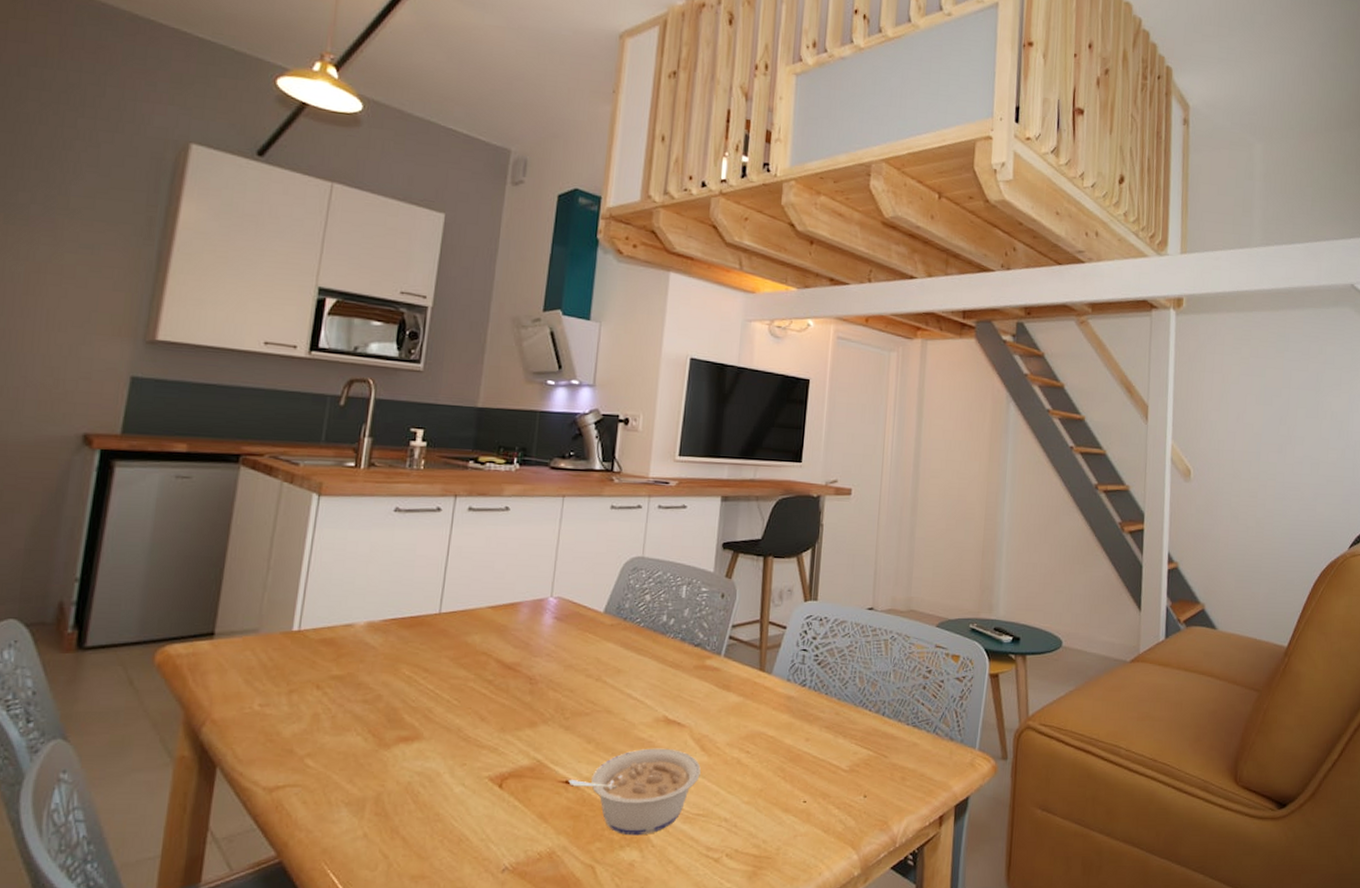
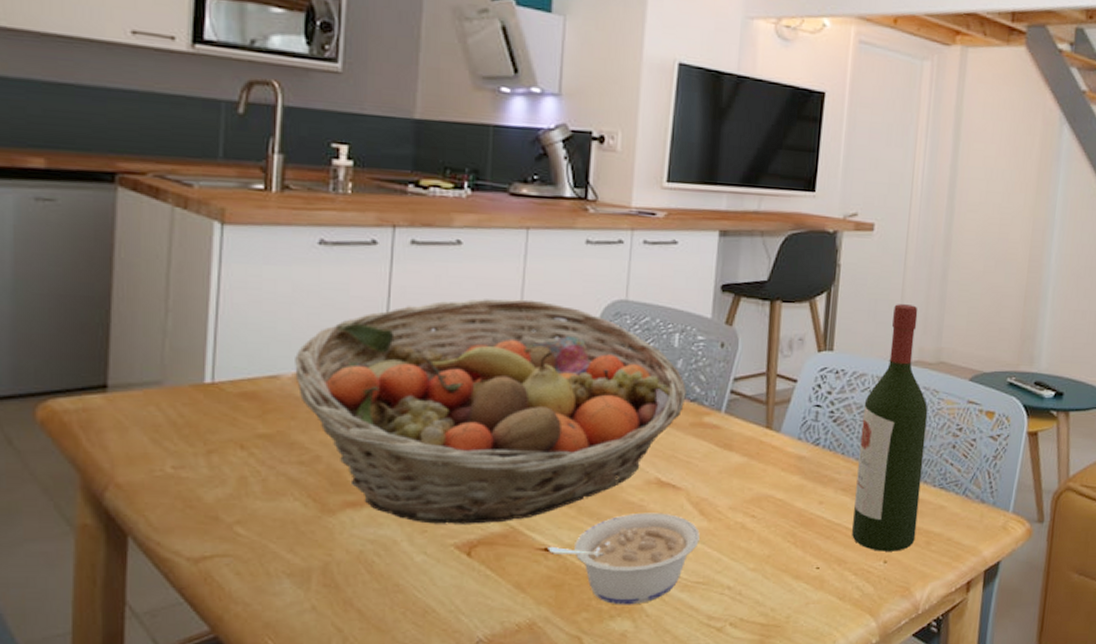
fruit basket: none [366,556,693,758] -> present [295,299,688,524]
wine bottle: none [835,558,901,786] -> present [852,304,928,551]

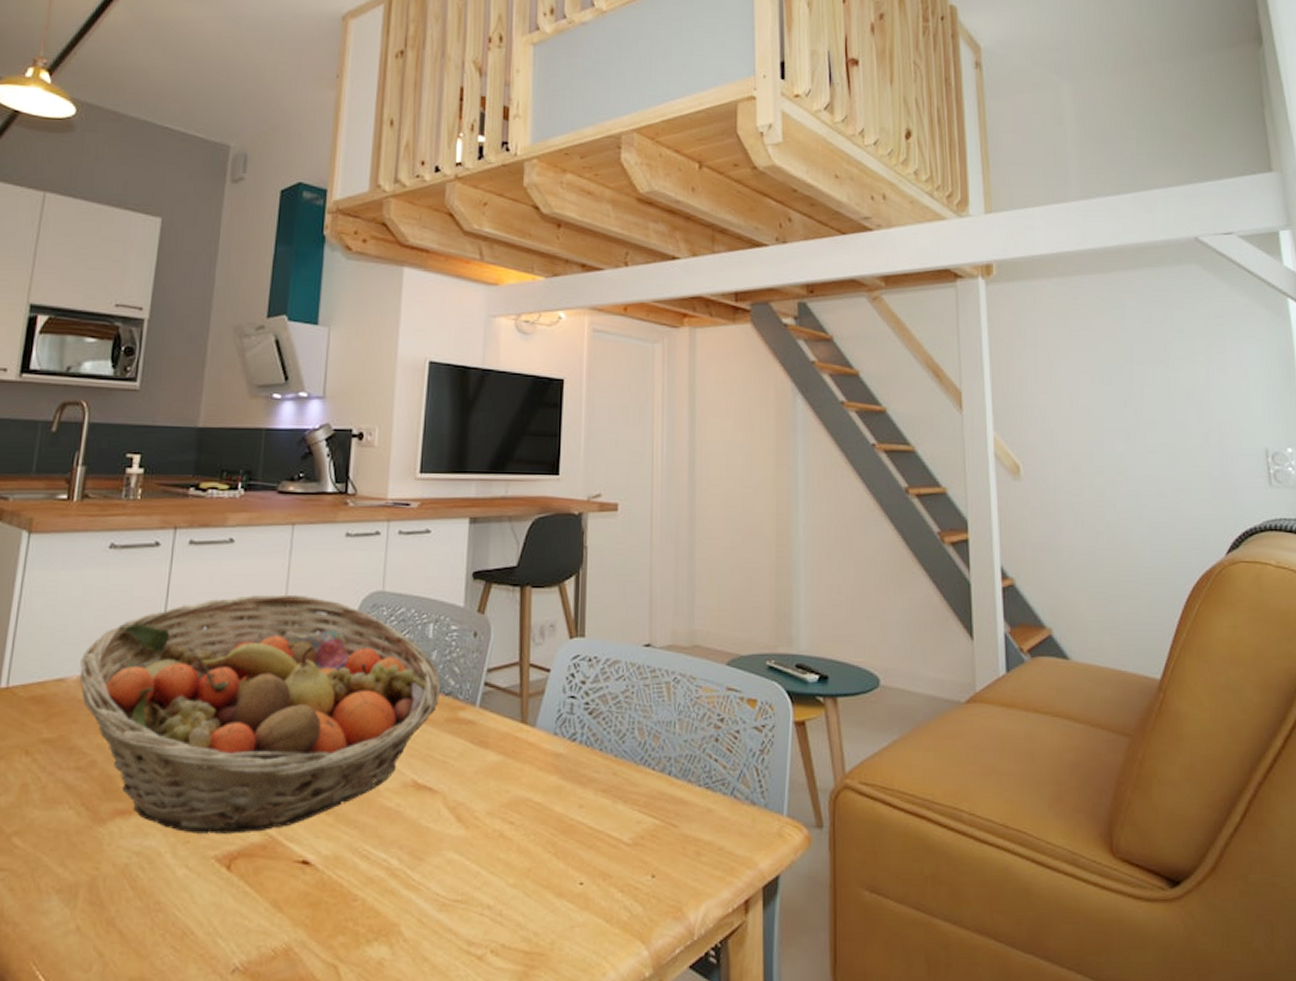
legume: present [548,512,700,605] -> none [305,819,457,927]
wine bottle: present [852,304,928,551] -> none [616,585,686,864]

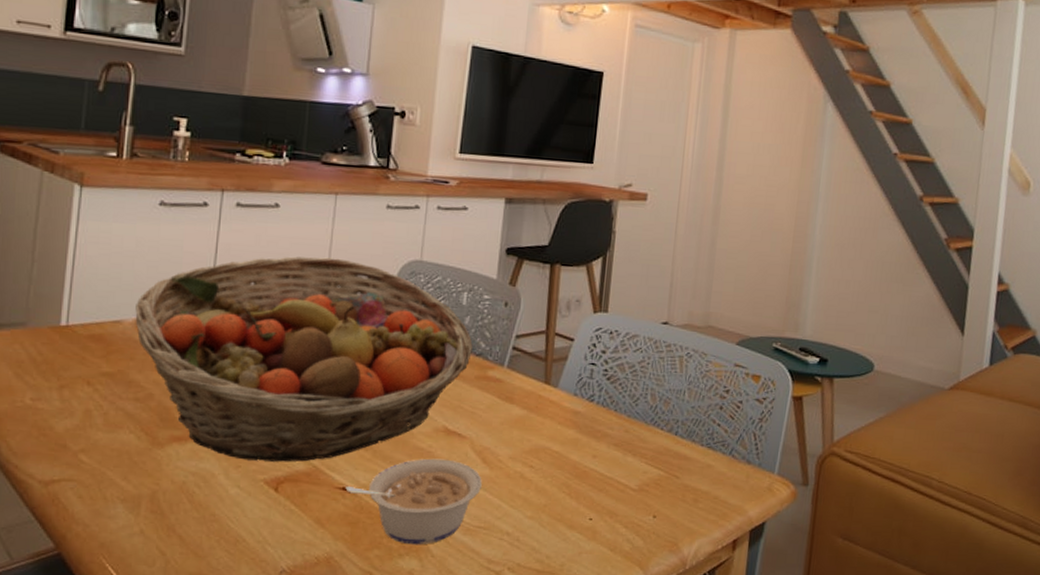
legume: none [305,819,457,927] -> present [345,458,482,545]

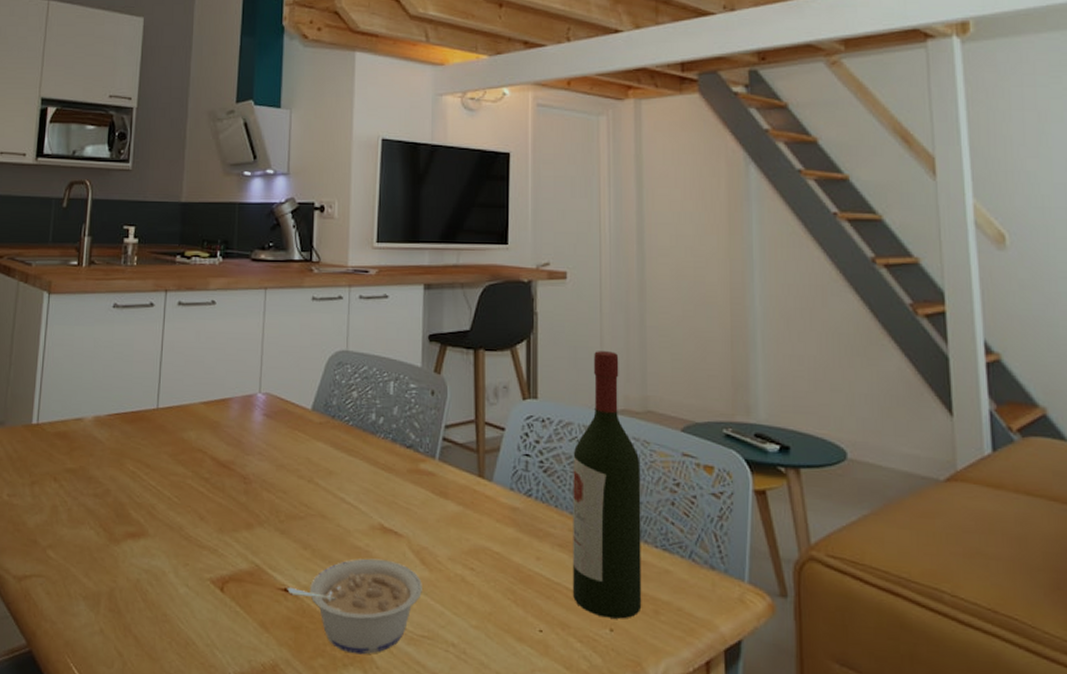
fruit basket: present [135,256,474,462] -> none [94,351,404,561]
wine bottle: none [623,270,697,507] -> present [573,351,642,619]

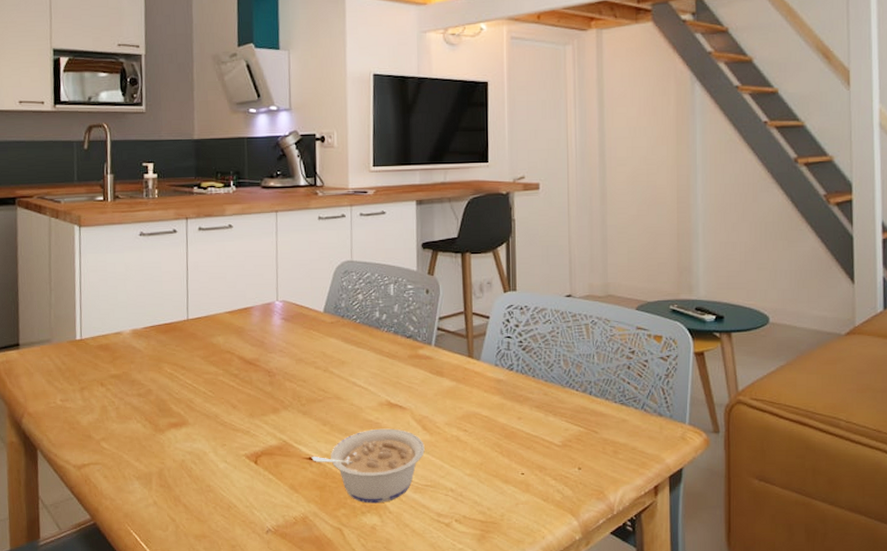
wine bottle: present [573,351,642,619] -> none [547,248,604,460]

